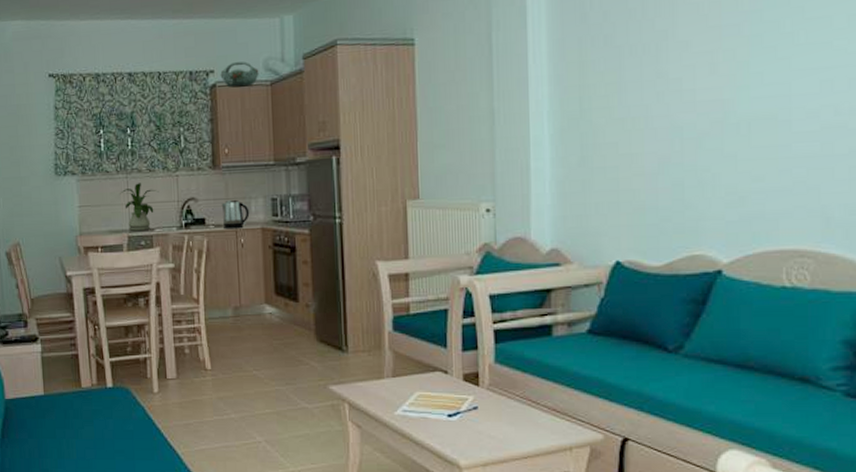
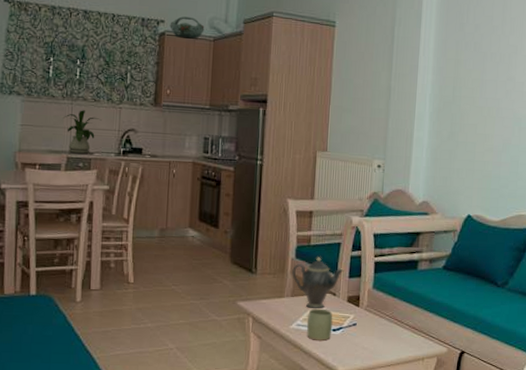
kettle: present [221,199,250,229] -> none [158,134,184,161]
teapot: none [390,328,457,391] -> present [292,257,345,310]
mug: none [414,390,448,429] -> present [306,308,333,341]

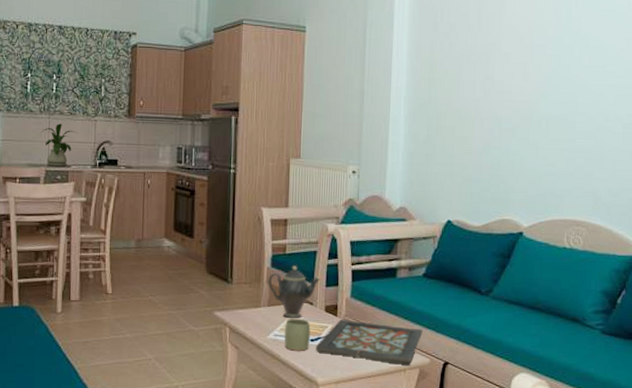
decorative basket: present [170,16,205,39] -> none [141,28,176,50]
decorative tray: none [337,310,441,354] -> present [316,320,423,365]

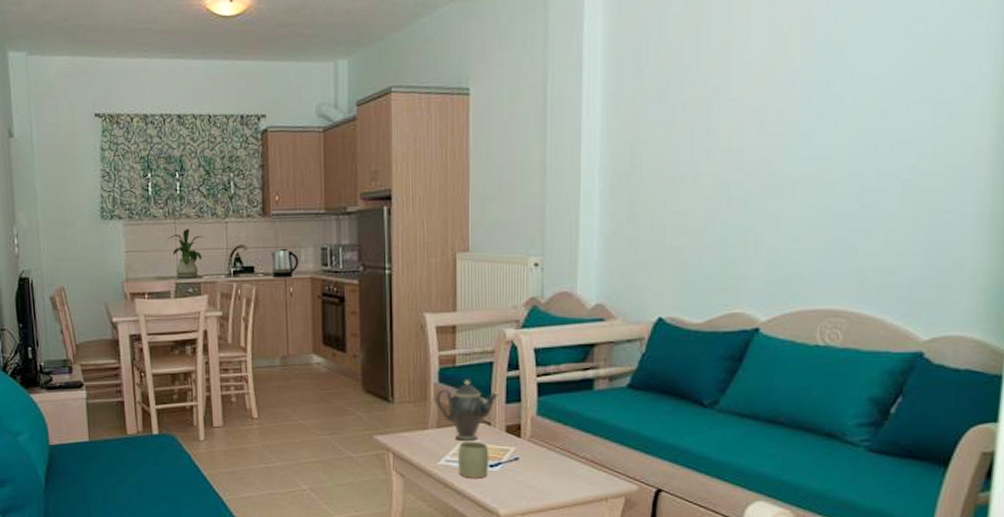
kettle: none [133,145,157,172] -> present [271,248,299,278]
decorative tray: present [316,320,423,365] -> none [496,441,628,493]

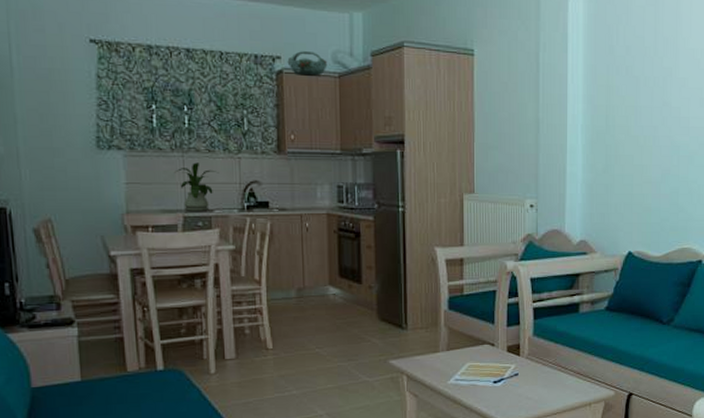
kettle: present [271,248,299,278] -> none [286,185,315,213]
decorative basket: none [272,107,312,133] -> present [287,51,328,76]
teapot: present [436,380,501,442] -> none [446,307,503,362]
mug: present [457,441,489,478] -> none [465,361,493,394]

